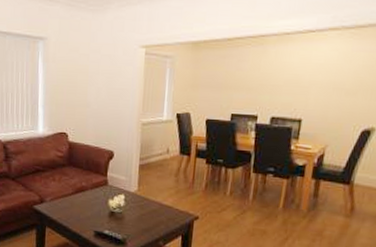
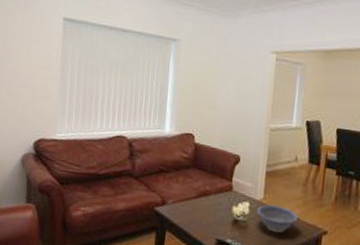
decorative bowl: none [131,195,172,222] -> present [255,204,299,234]

